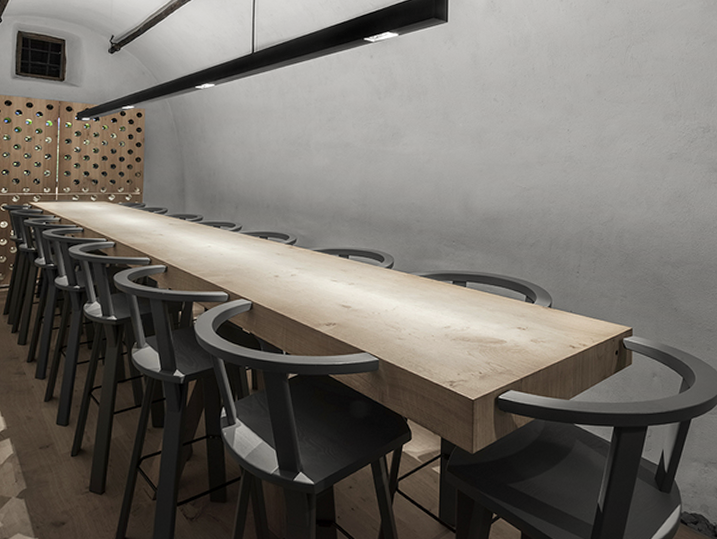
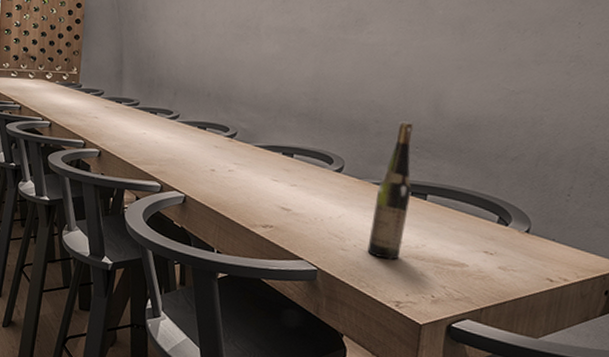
wine bottle: none [421,219,453,344] -> present [367,121,413,260]

